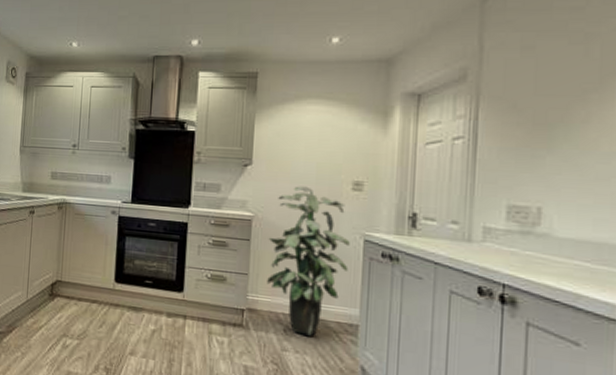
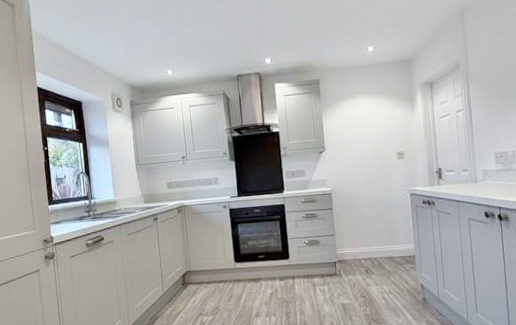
indoor plant: present [267,186,350,336] -> none [345,161,403,271]

